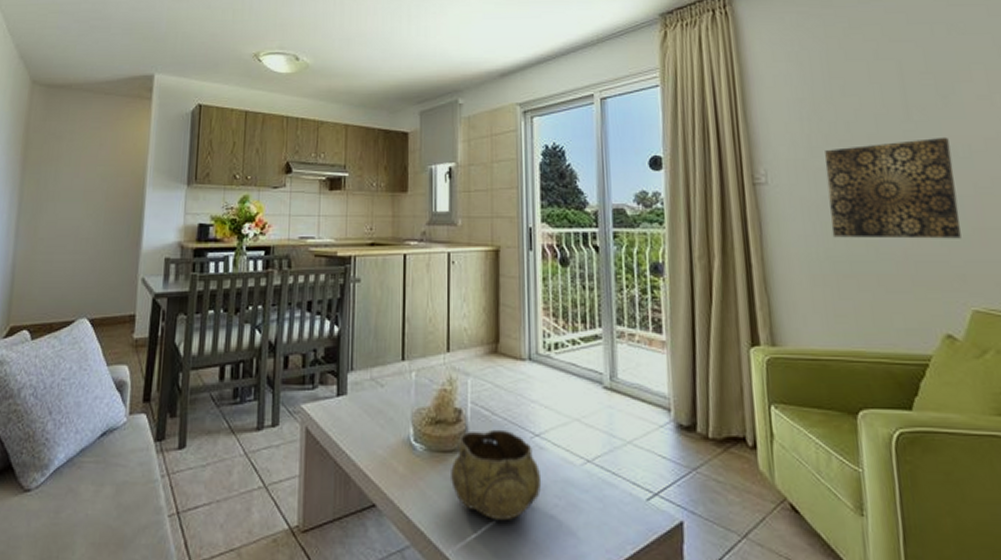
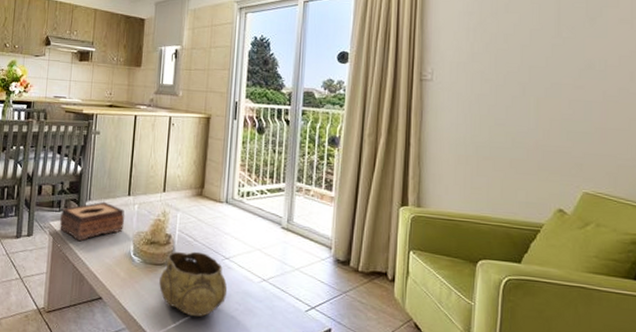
tissue box: none [315,371,400,428] -> present [60,201,125,242]
wall art: present [825,137,961,239] -> none [479,52,589,136]

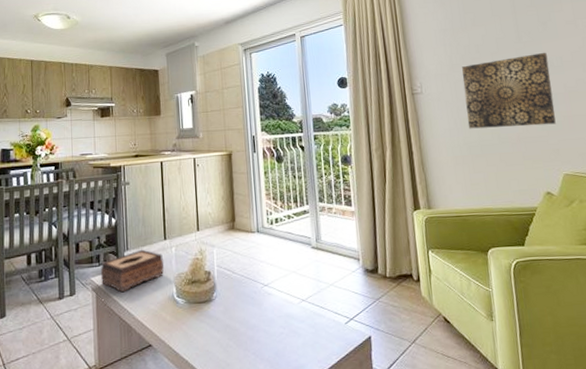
decorative bowl: present [159,251,228,317] -> none [205,283,271,348]
wall art: none [479,52,589,136] -> present [462,52,556,129]

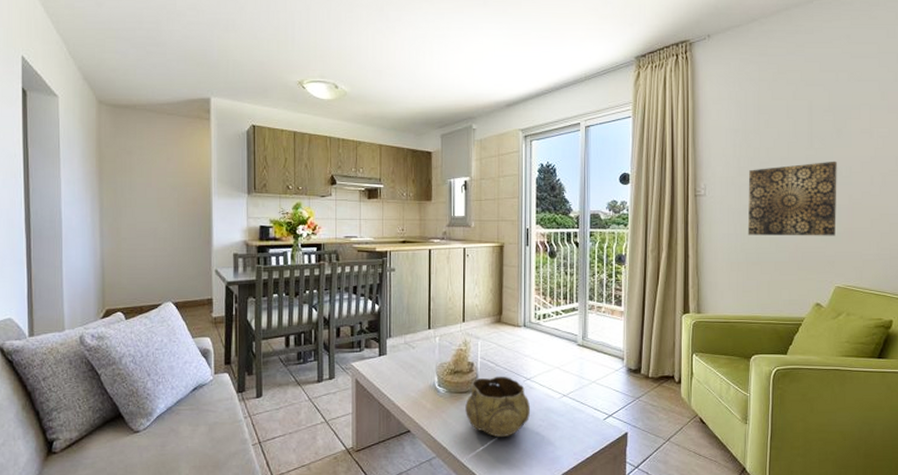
tissue box: present [101,249,164,293] -> none [362,337,427,379]
decorative bowl: none [205,283,271,348] -> present [465,376,531,438]

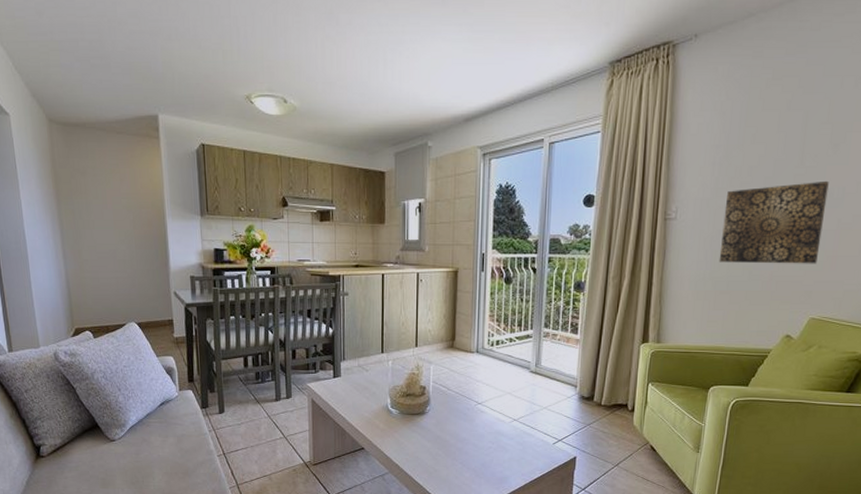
decorative bowl: present [465,376,531,438] -> none [417,399,481,457]

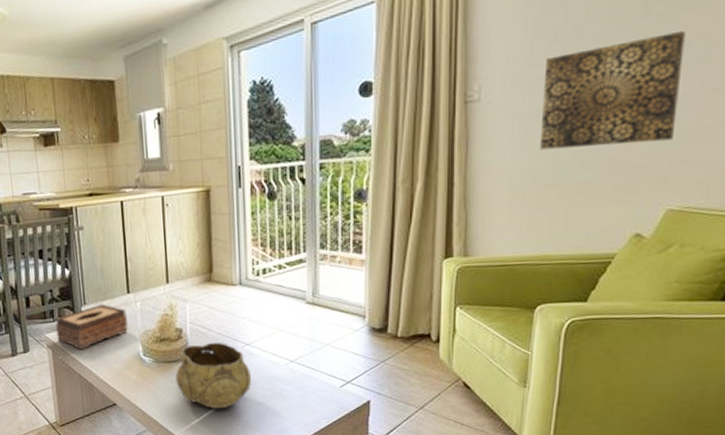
tissue box: none [317,360,380,399] -> present [55,304,128,350]
decorative bowl: none [417,399,481,457] -> present [176,342,252,409]

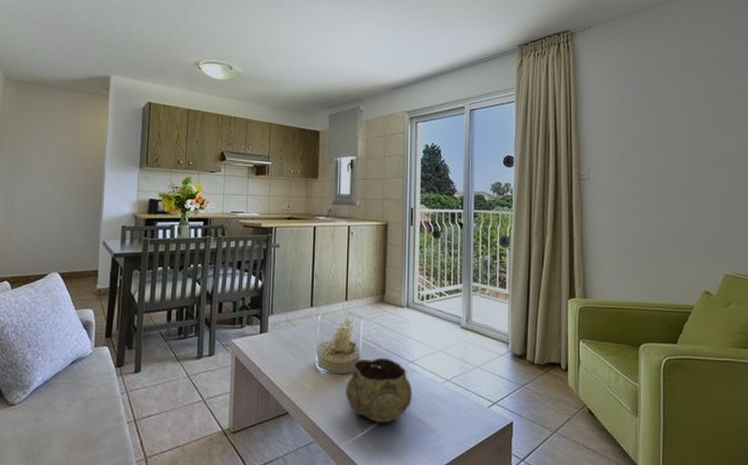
tissue box: present [55,304,128,350] -> none [242,314,309,357]
wall art: present [539,30,685,150] -> none [632,148,722,223]

